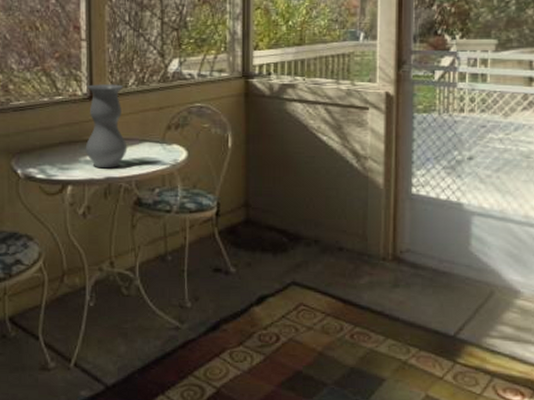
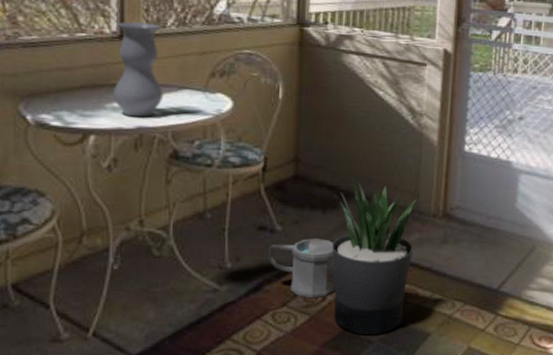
watering can: none [224,280,289,339] -> present [268,238,336,299]
planter: none [284,220,365,377] -> present [332,176,417,334]

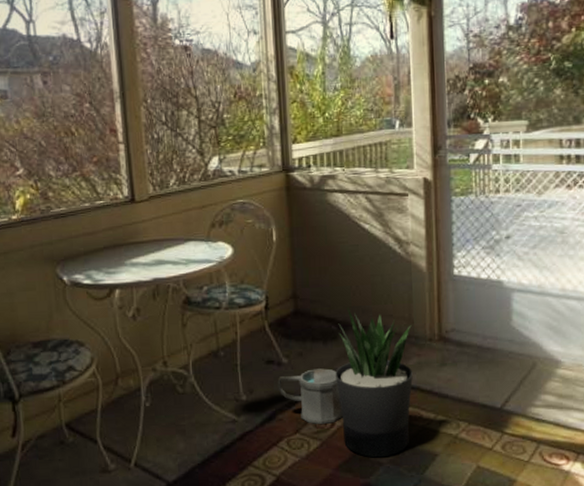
vase: present [112,22,164,117] -> none [127,185,173,270]

